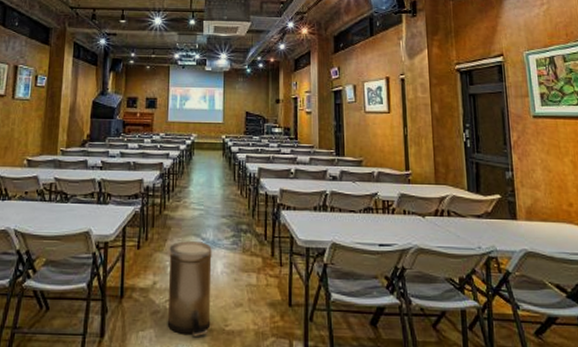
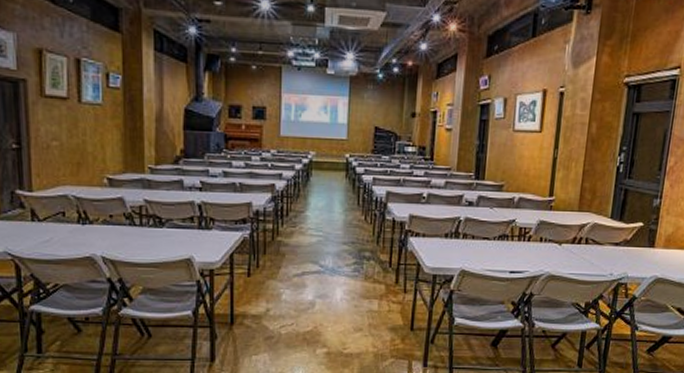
pedal bin: present [167,241,212,336] -> none [282,268,331,359]

